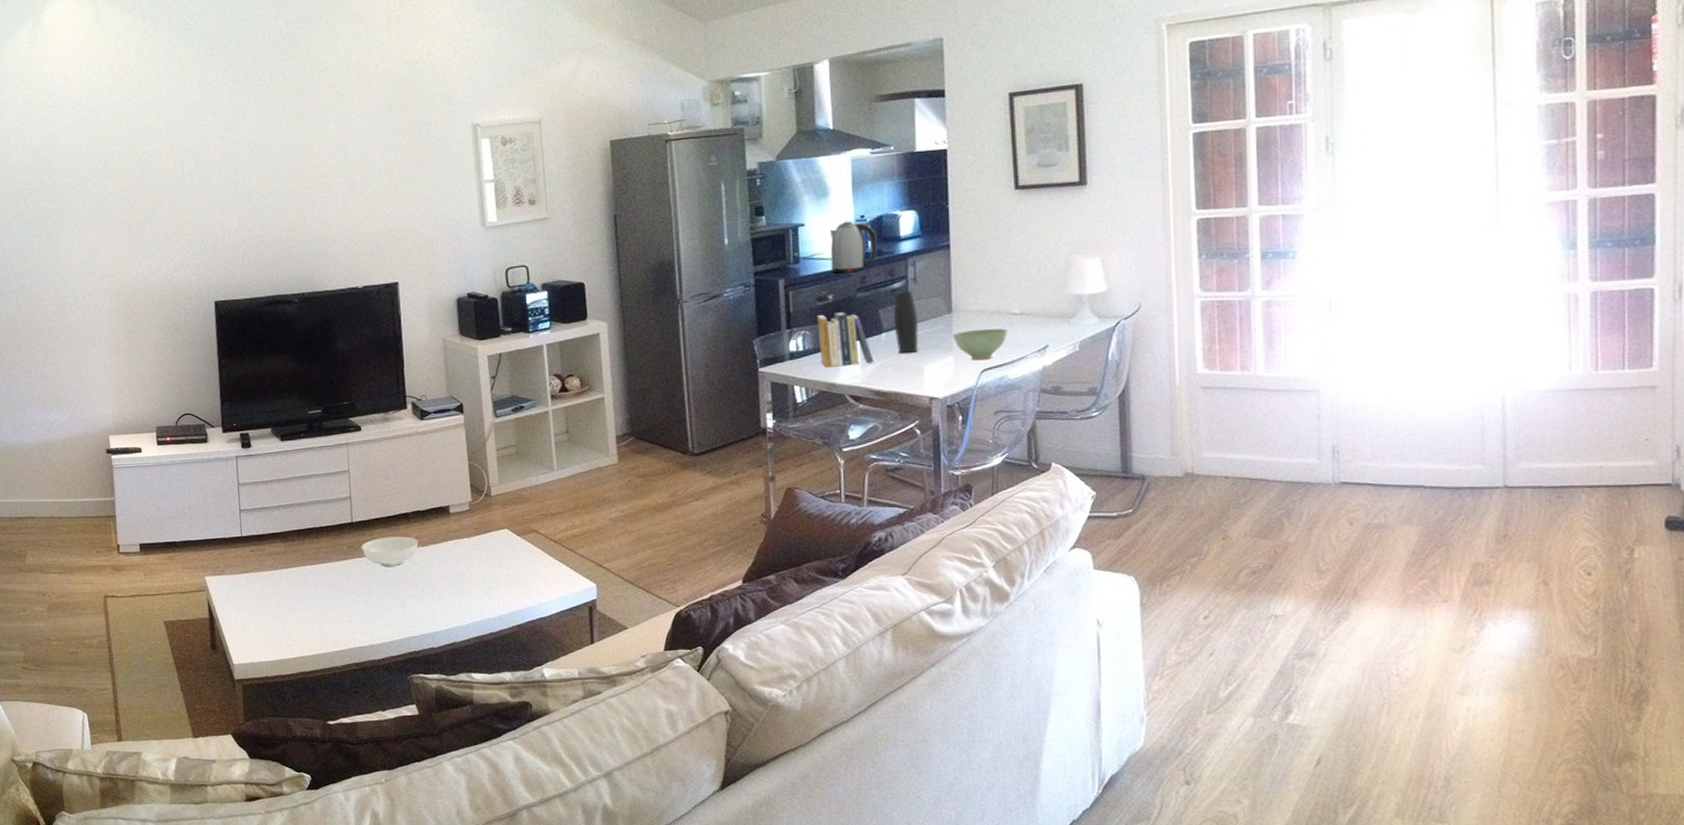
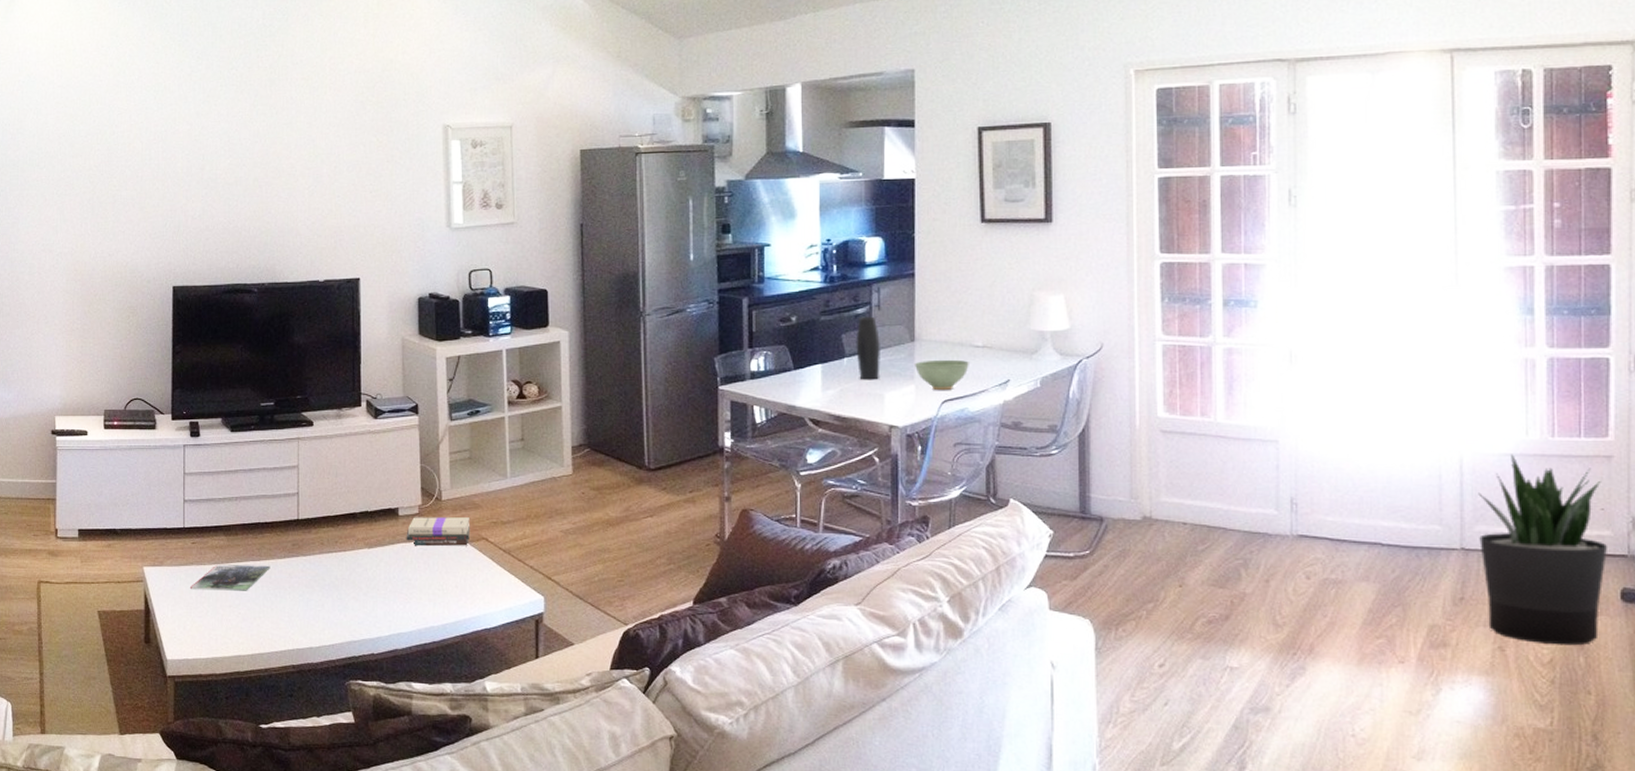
magazine: none [252,568,328,596] -> present [191,564,270,591]
bowl: present [361,536,419,566] -> none [306,536,365,567]
books: none [458,511,521,542] -> present [406,517,471,547]
books: present [817,311,874,367] -> none [779,333,835,389]
kettle: present [830,222,877,274] -> none [795,245,842,297]
planter: none [1521,390,1651,575] -> present [1478,454,1607,644]

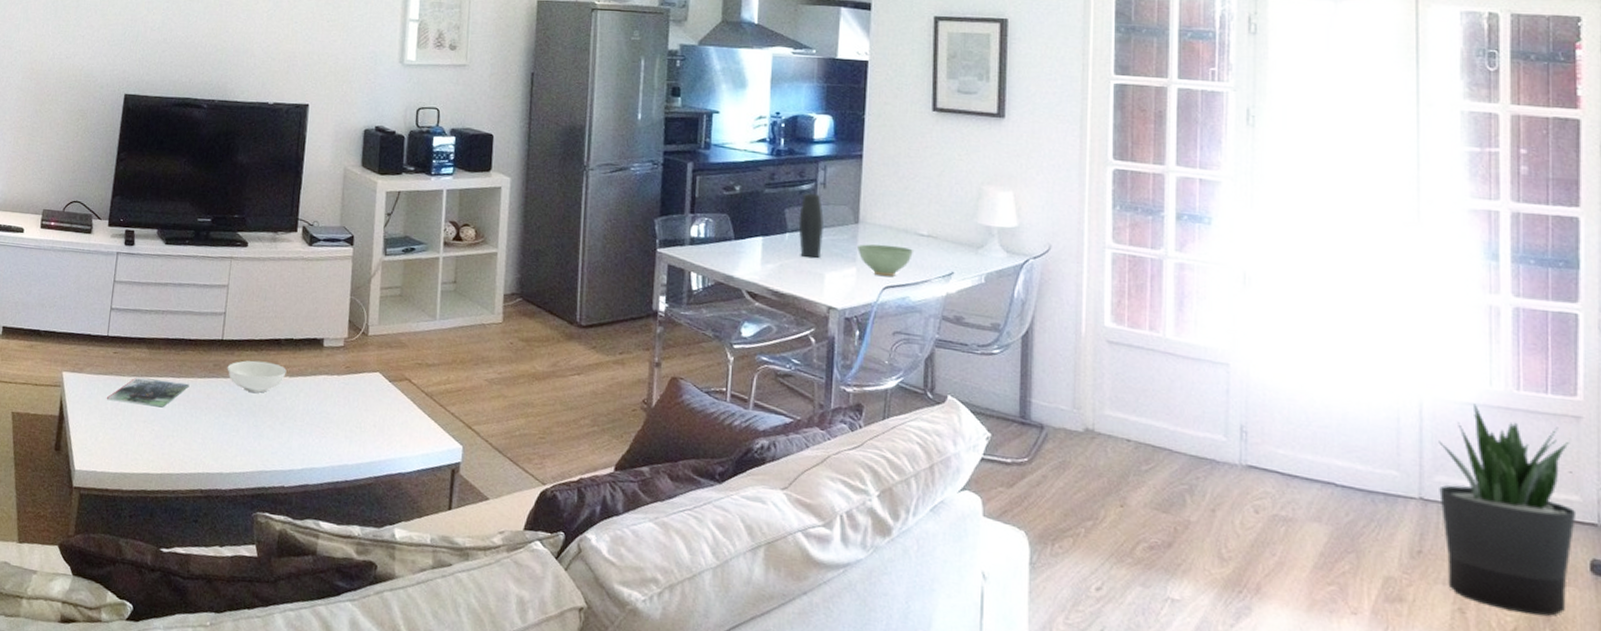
bowl: none [306,536,365,567] -> present [227,360,287,393]
books: present [406,517,471,547] -> none [328,349,396,385]

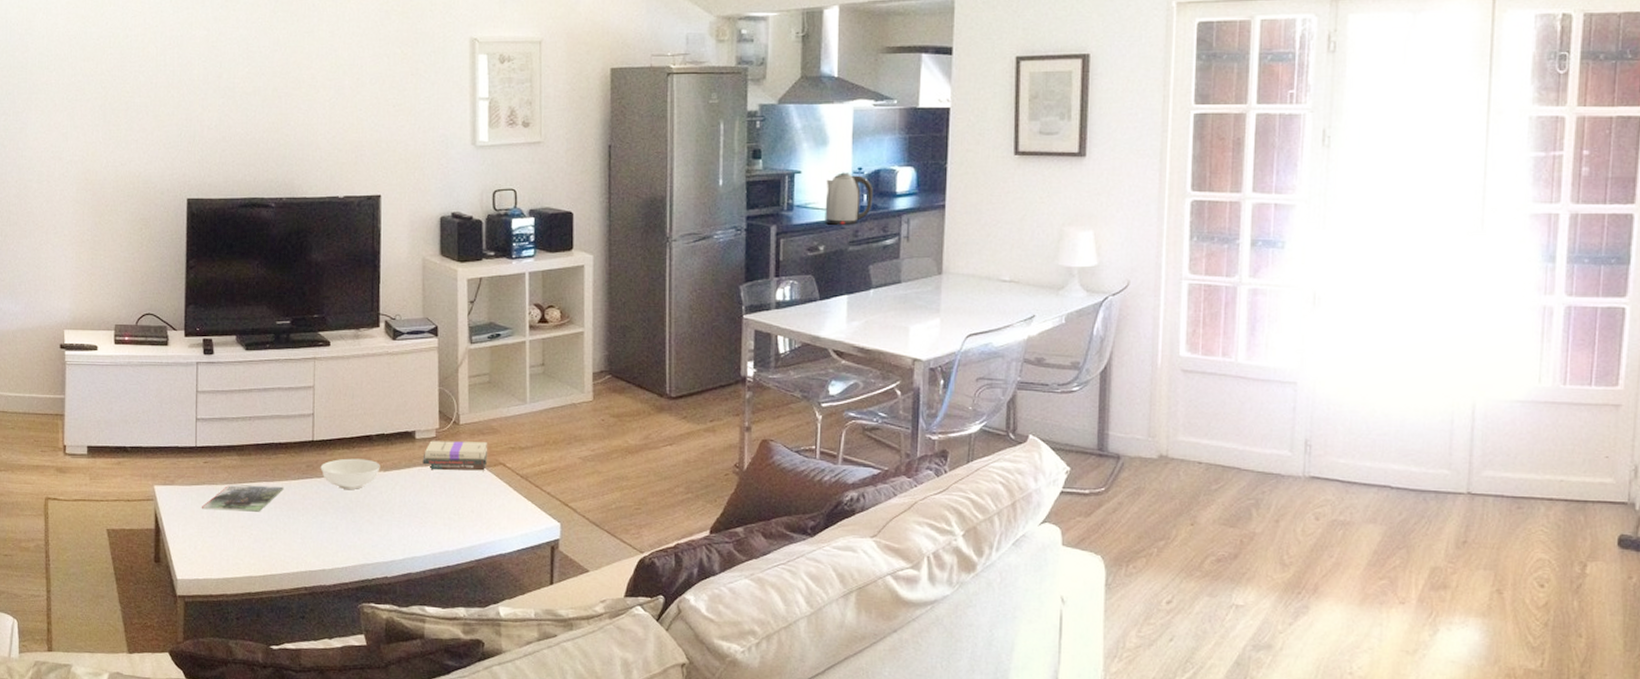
books: none [328,349,396,385] -> present [422,440,488,471]
kettle: none [741,116,790,168] -> present [824,174,873,226]
vase: present [798,193,824,259] -> none [882,247,907,313]
bowl: present [856,244,913,276] -> none [940,293,995,324]
planter: present [1438,403,1575,615] -> none [1486,401,1608,589]

